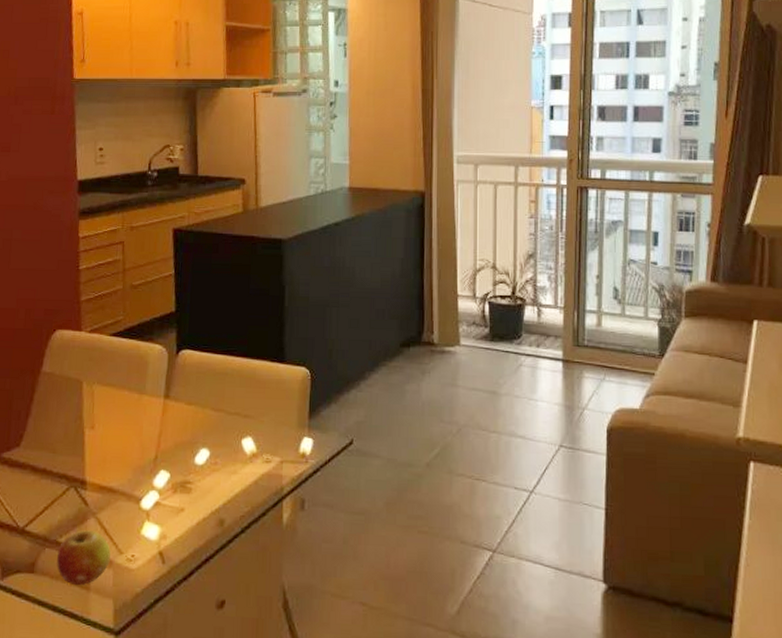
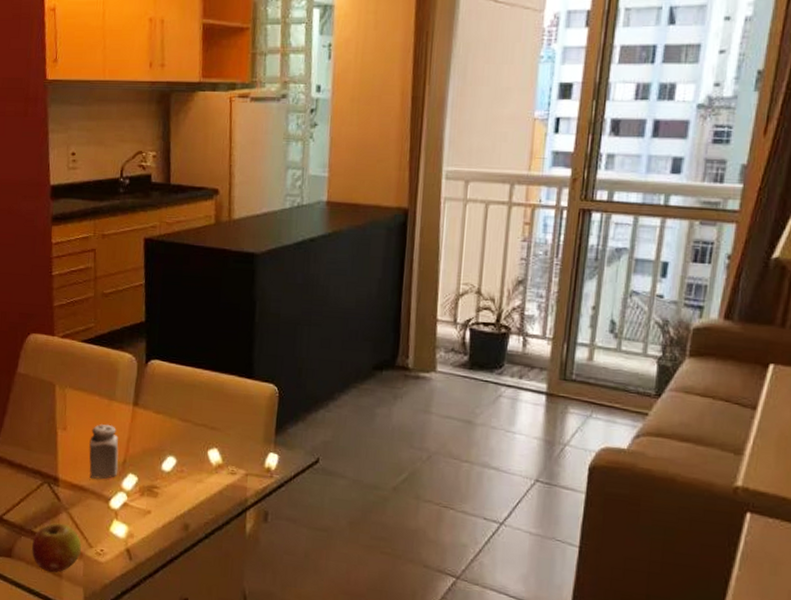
salt shaker: none [118,419,150,479] -> present [89,423,119,479]

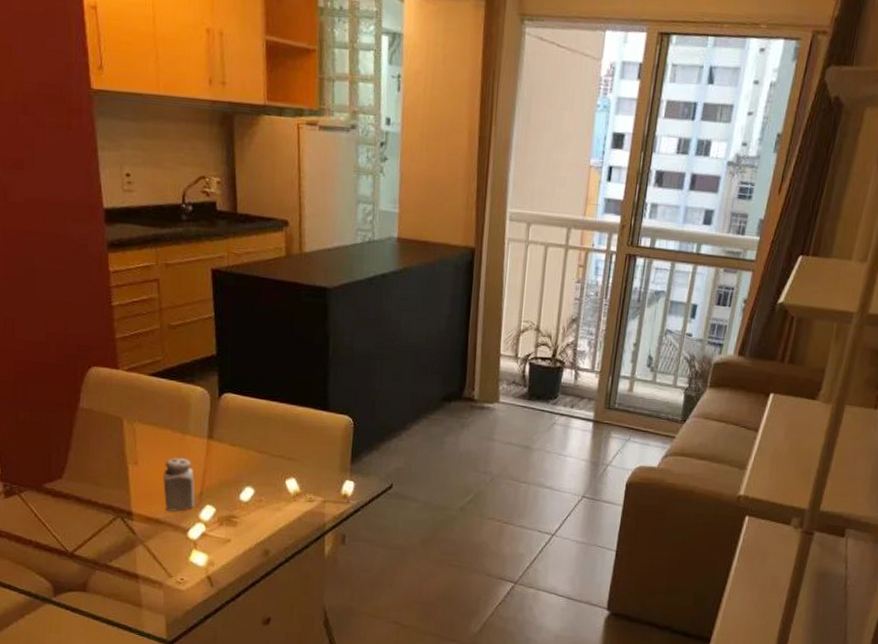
fruit: present [32,523,81,573] -> none [108,556,160,604]

